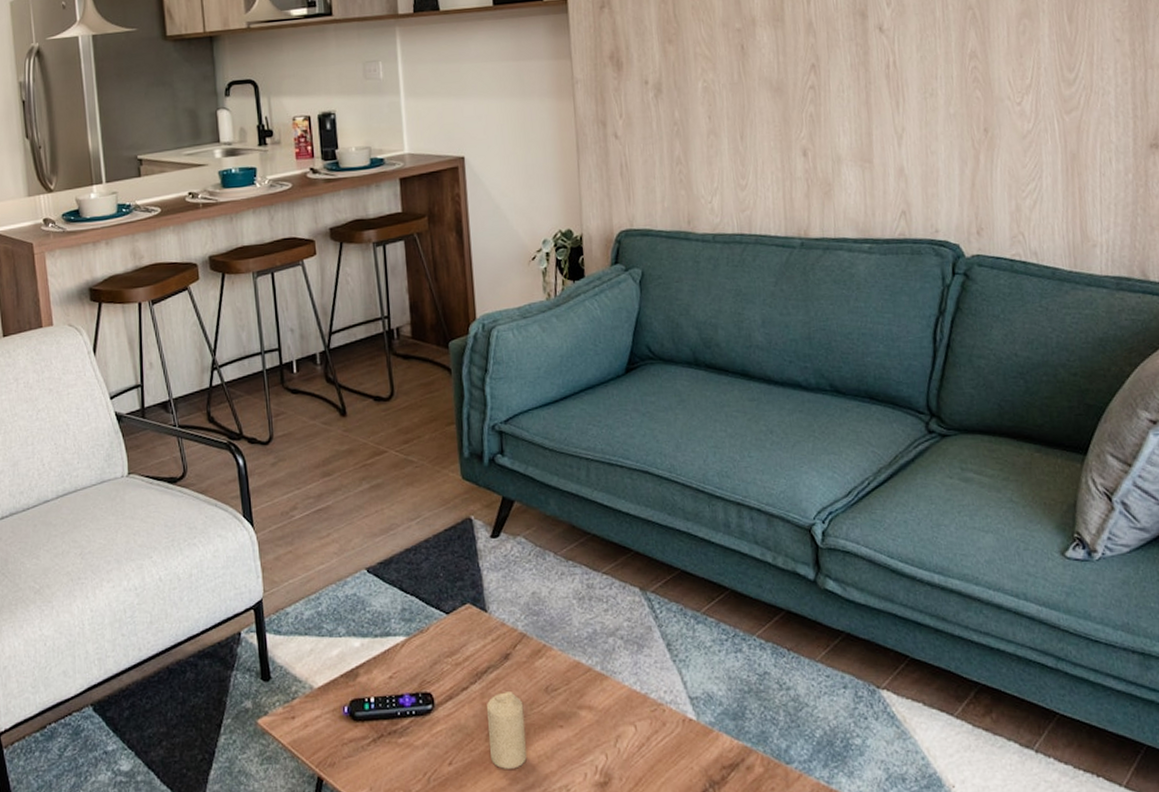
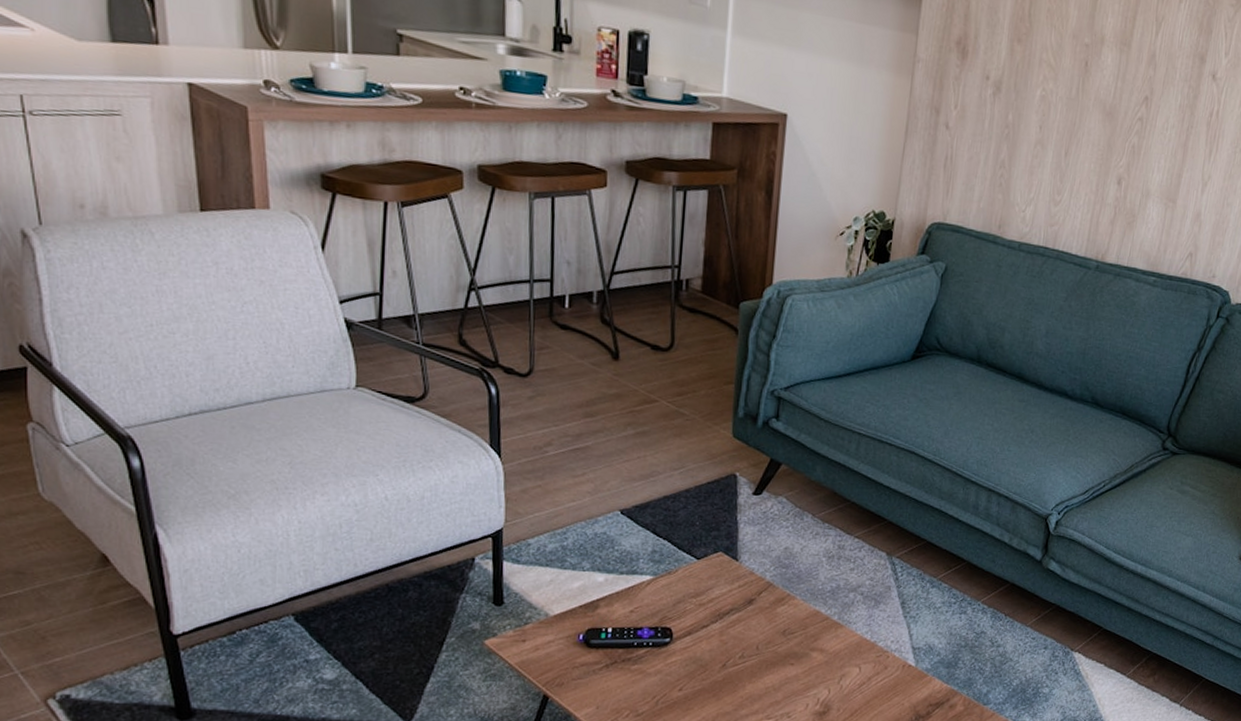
candle: present [487,692,527,769] -> none [720,632,760,697]

